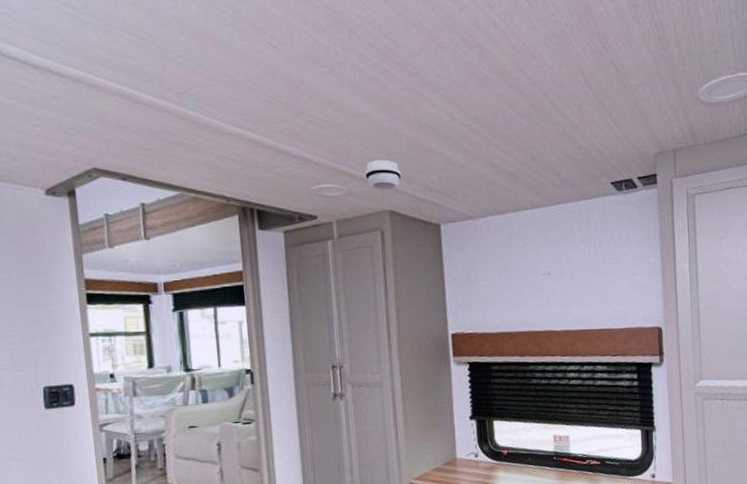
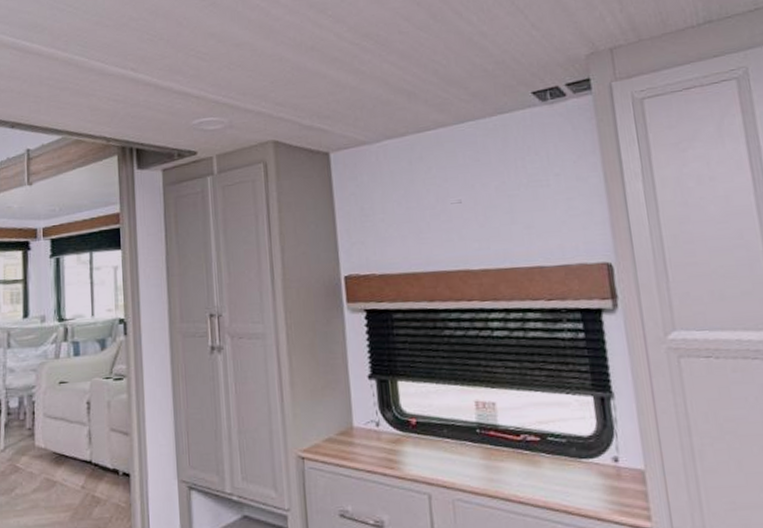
smoke detector: present [365,159,401,191] -> none [247,87,286,121]

